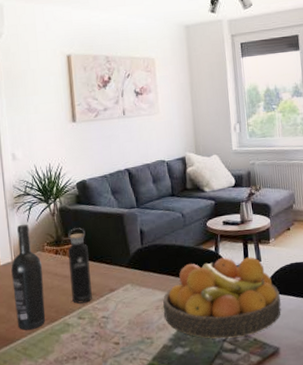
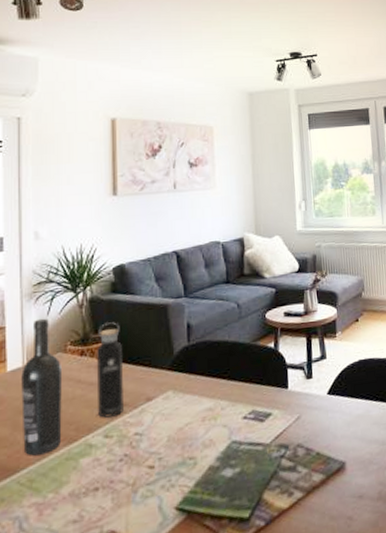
fruit bowl: present [162,257,281,339] -> none [210,353,348,455]

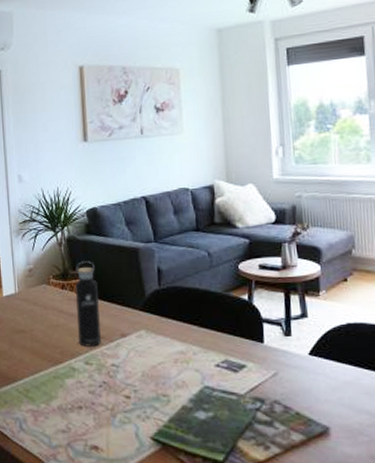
wine bottle: present [21,318,62,456] -> none [14,253,50,370]

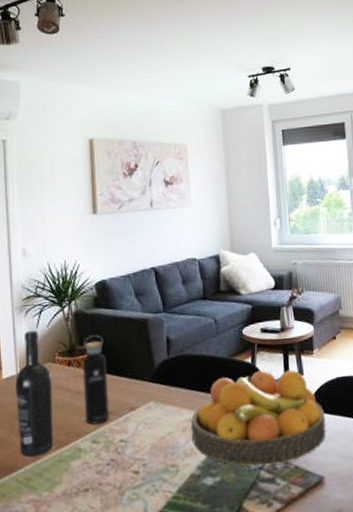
wine bottle: none [14,253,50,370] -> present [15,330,54,457]
fruit bowl: none [182,308,333,408] -> present [190,370,326,466]

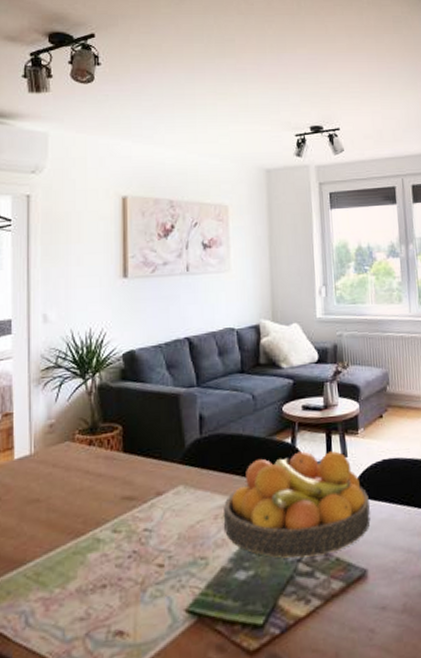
wine bottle: present [15,330,54,457] -> none [28,404,69,549]
water bottle: present [83,335,109,425] -> none [106,411,133,512]

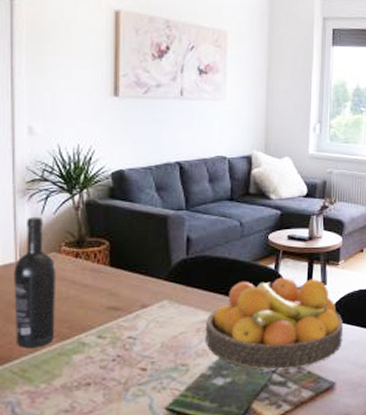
wine bottle: none [28,404,69,549] -> present [14,216,55,348]

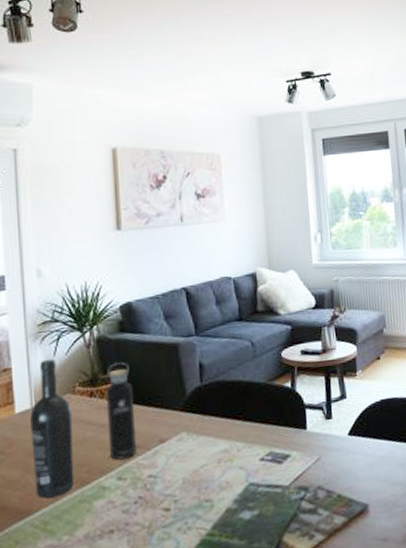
water bottle: none [92,228,118,320] -> present [106,362,136,460]
fruit bowl: present [205,277,343,370] -> none [226,393,370,498]

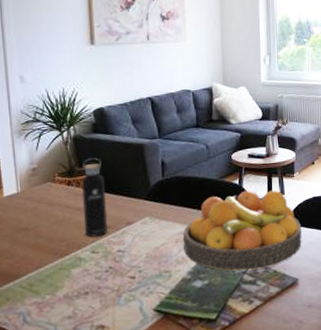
wine bottle: present [30,358,74,499] -> none [16,152,55,266]
fruit bowl: none [226,393,370,498] -> present [182,190,302,271]

